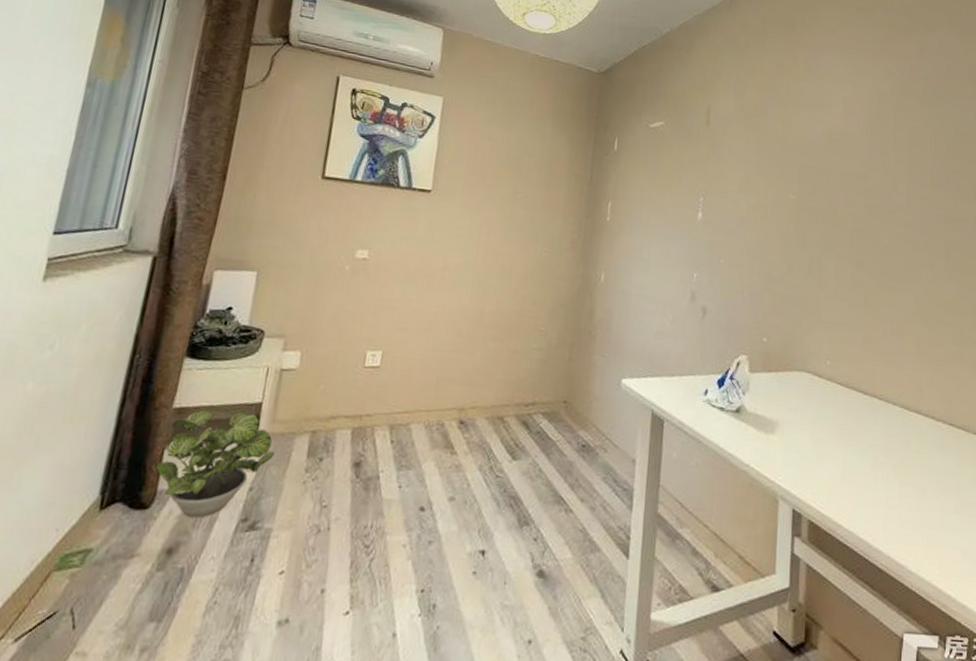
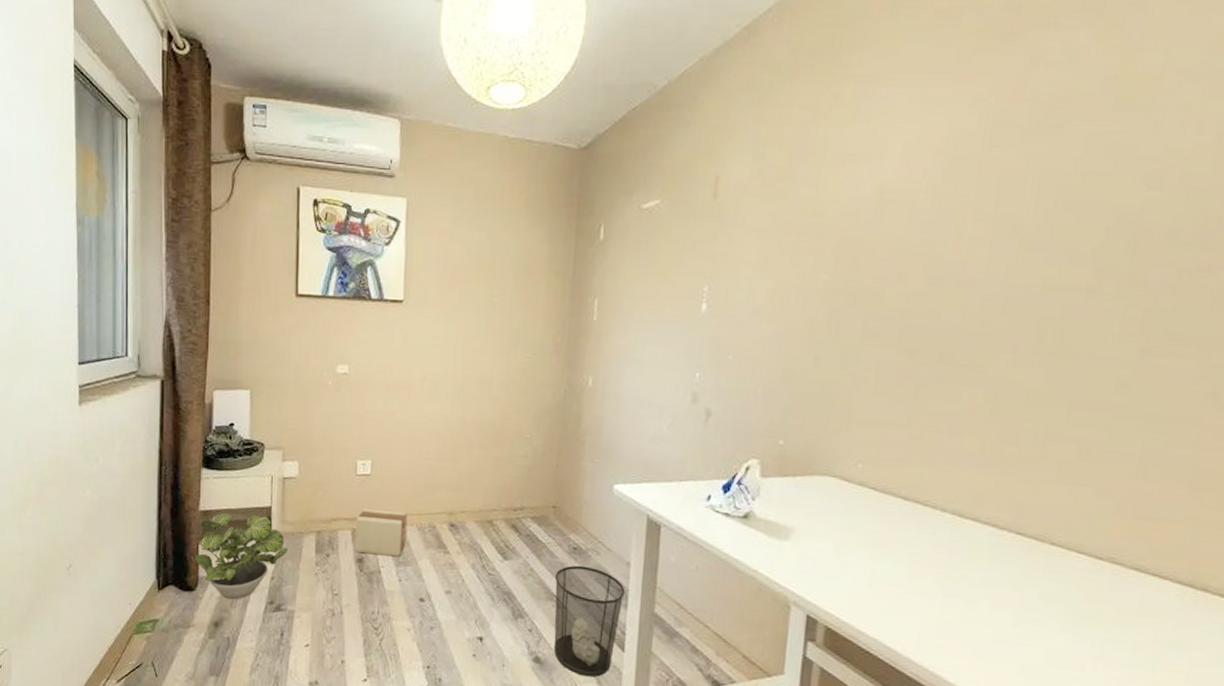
box: none [352,405,416,459] -> present [354,509,408,556]
waste bin: none [558,464,631,591] -> present [553,565,625,677]

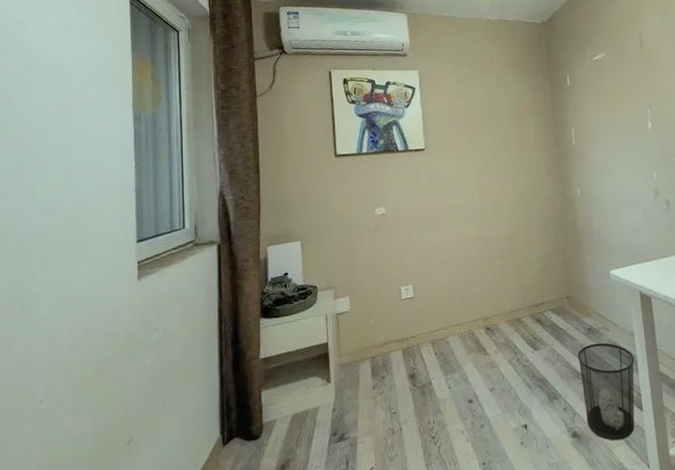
potted plant: present [194,512,287,600] -> none [258,352,346,440]
box: present [354,509,408,556] -> none [405,325,451,369]

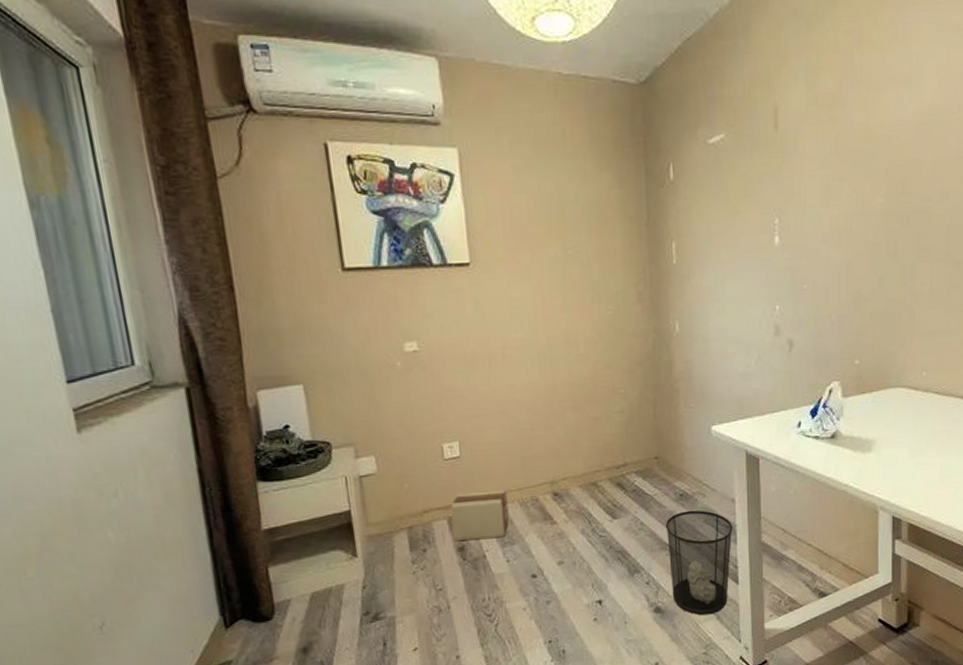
box: none [405,325,451,369] -> present [451,490,510,541]

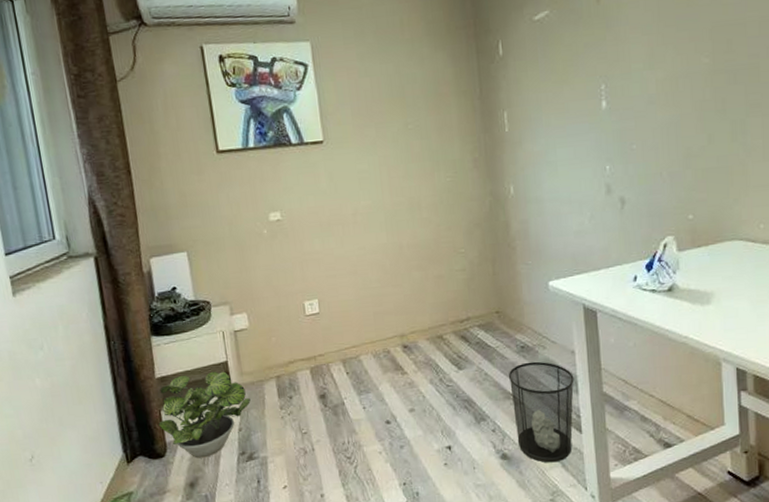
potted plant: none [265,521,377,621] -> present [158,371,251,458]
box: present [451,490,510,541] -> none [313,343,365,389]

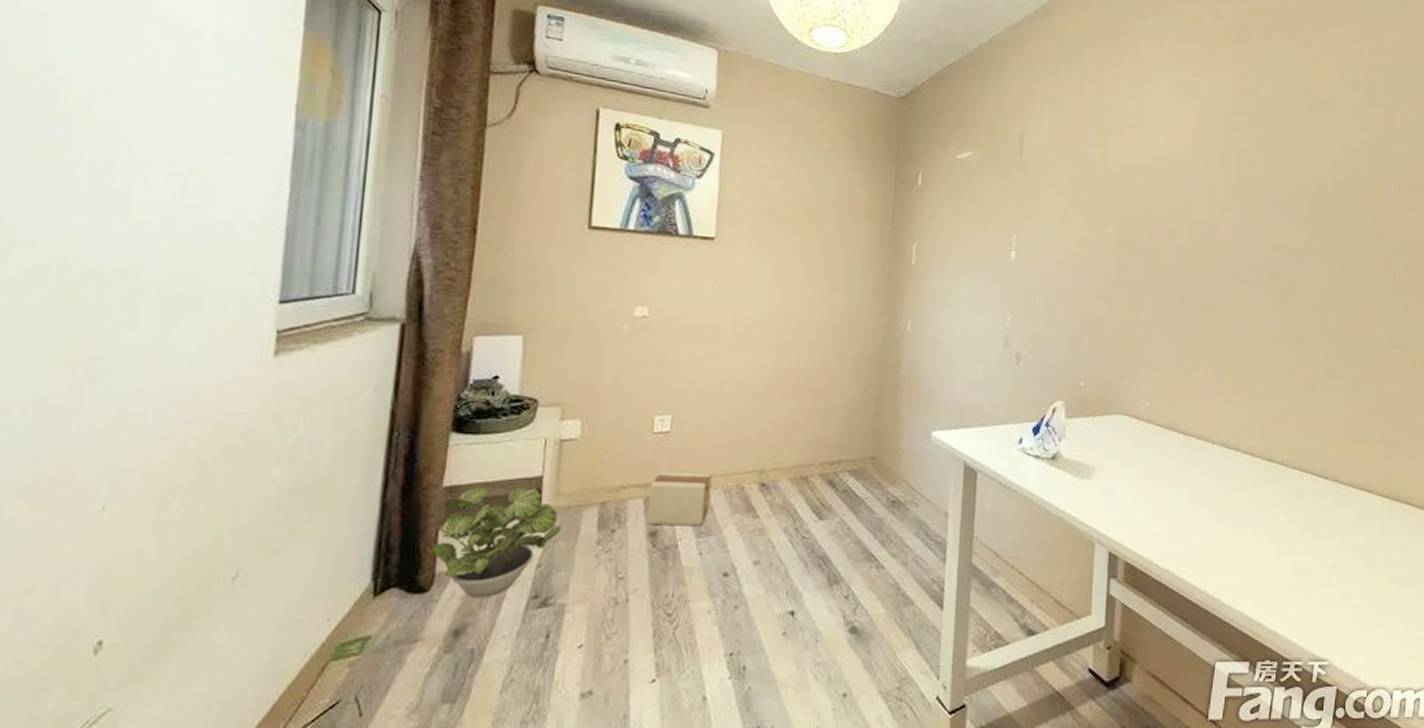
box: none [313,343,365,389] -> present [646,472,713,525]
waste bin: present [508,361,574,463] -> none [871,520,944,642]

